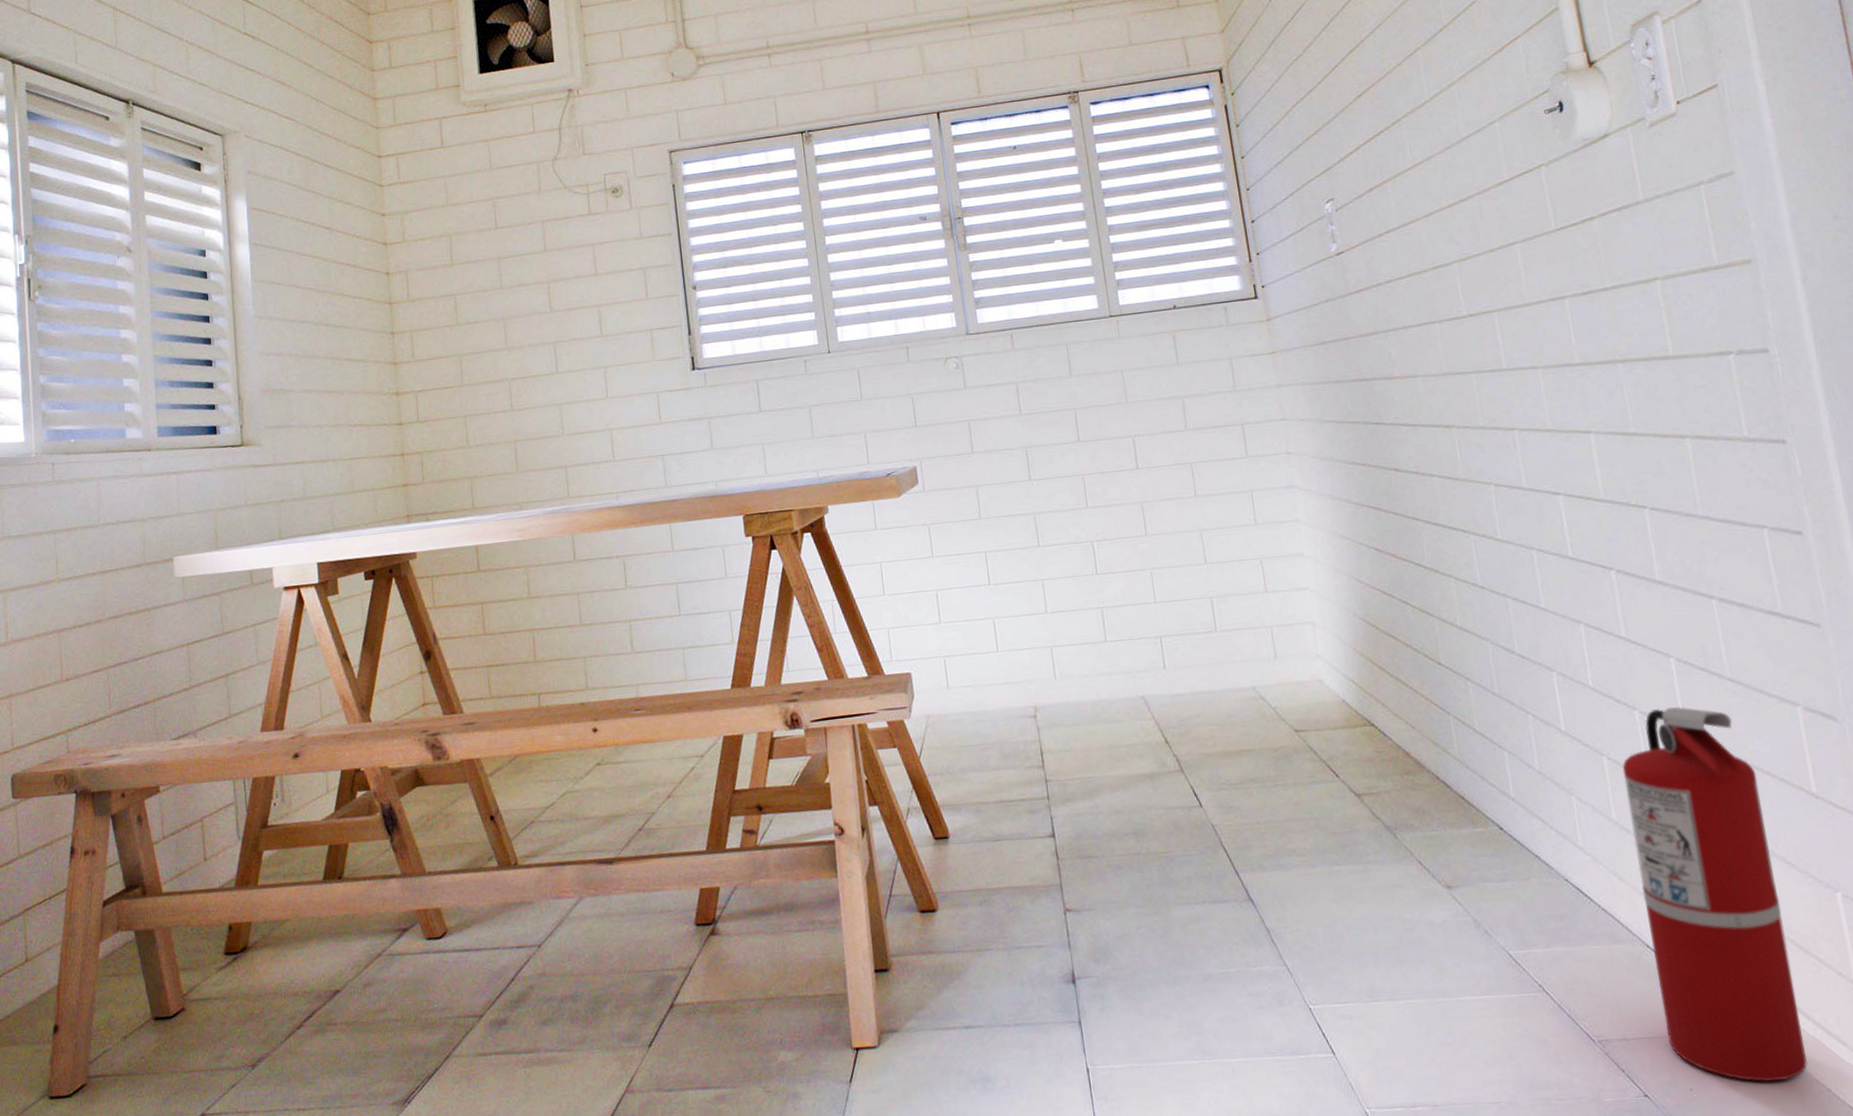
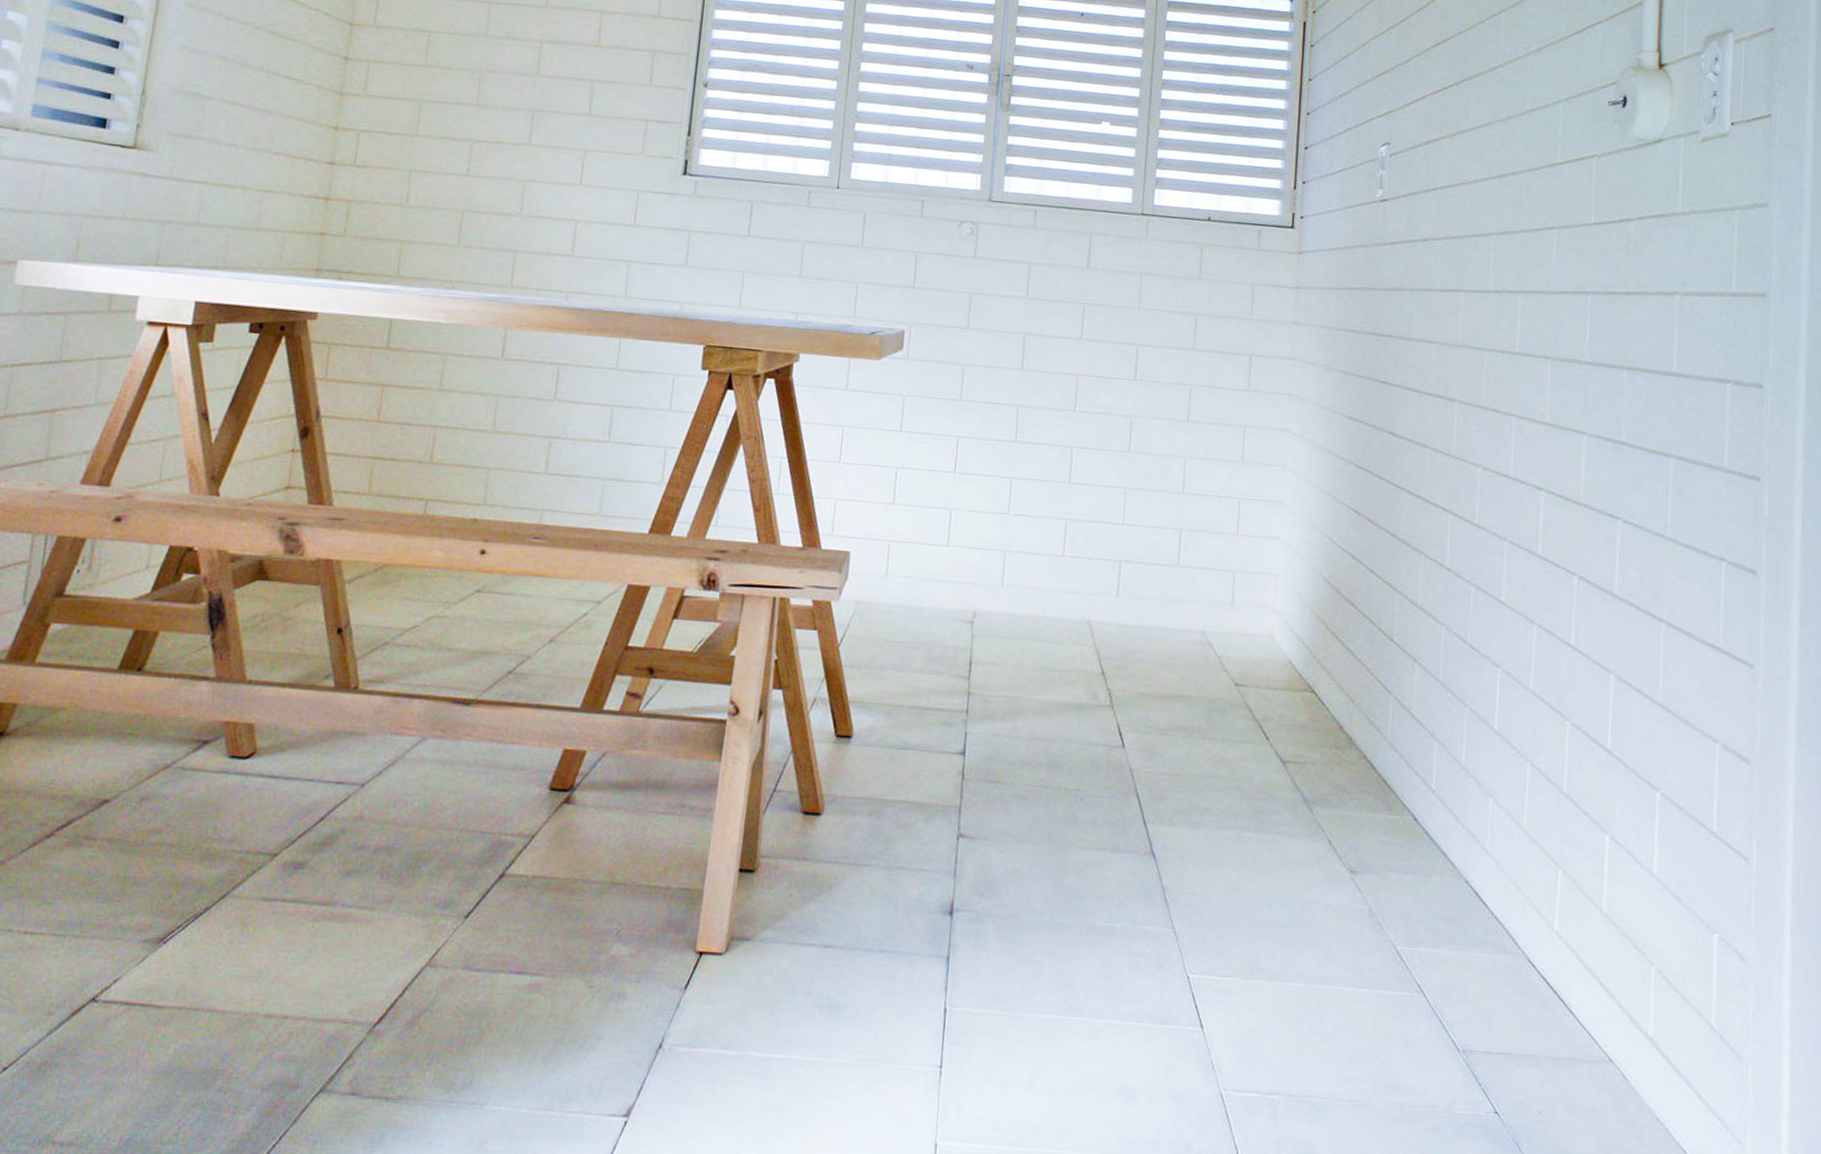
fire extinguisher: present [1622,707,1808,1083] -> none [1529,723,1666,1115]

